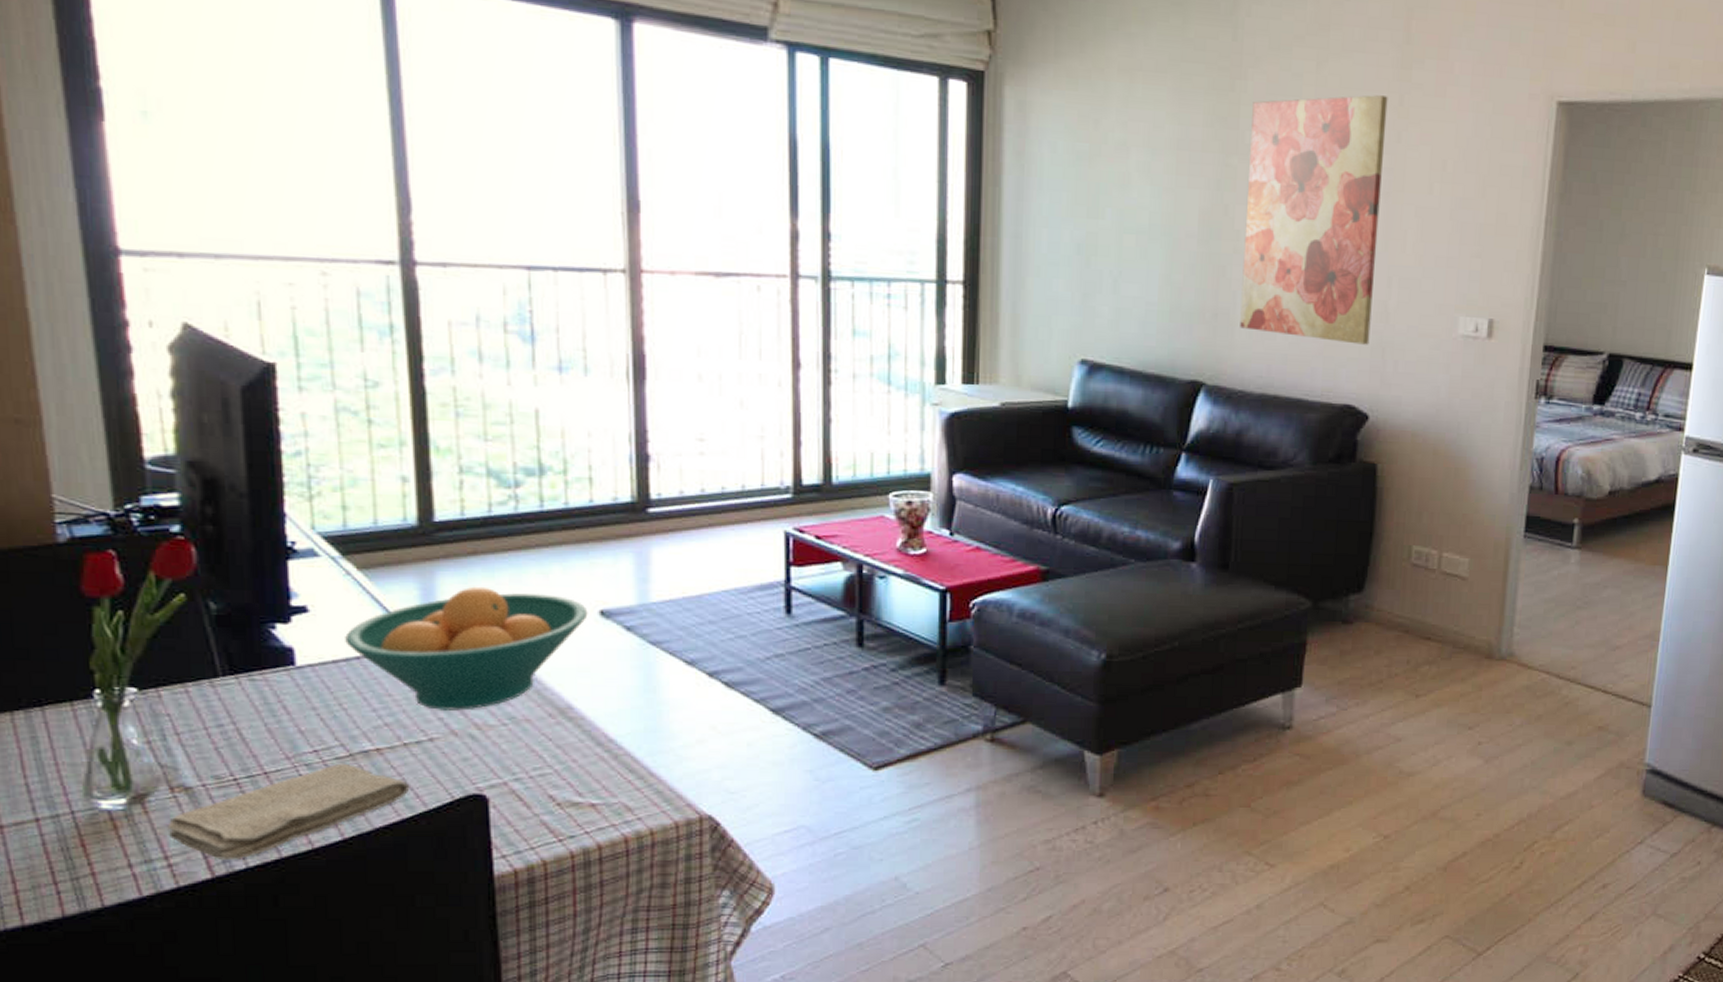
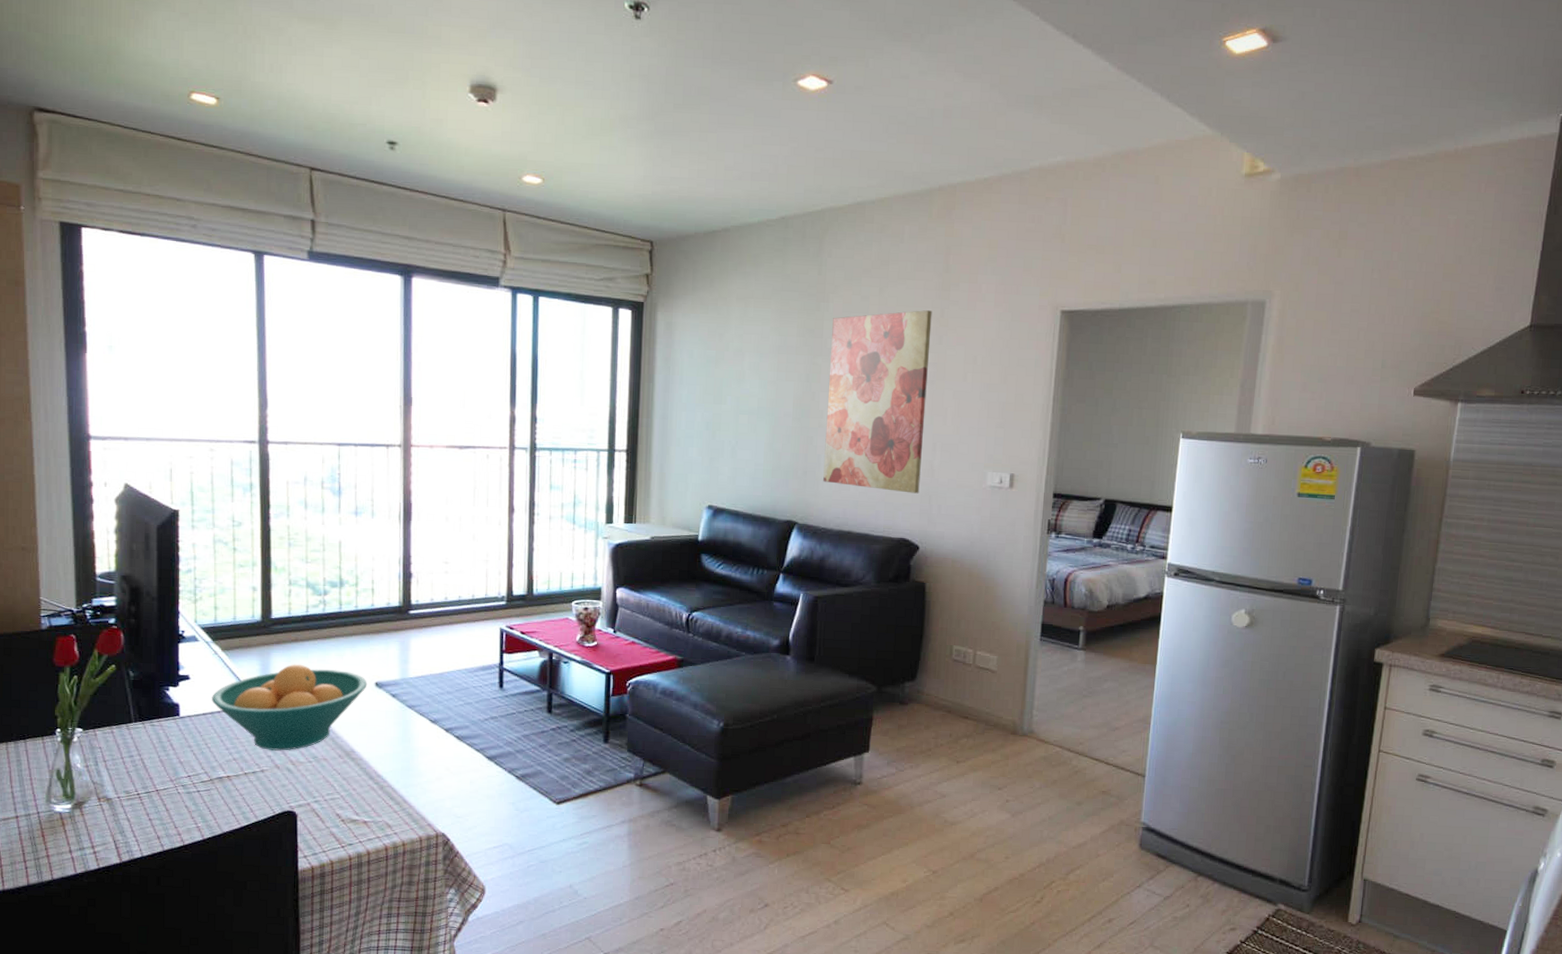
washcloth: present [167,763,410,860] -> none [95,785,247,850]

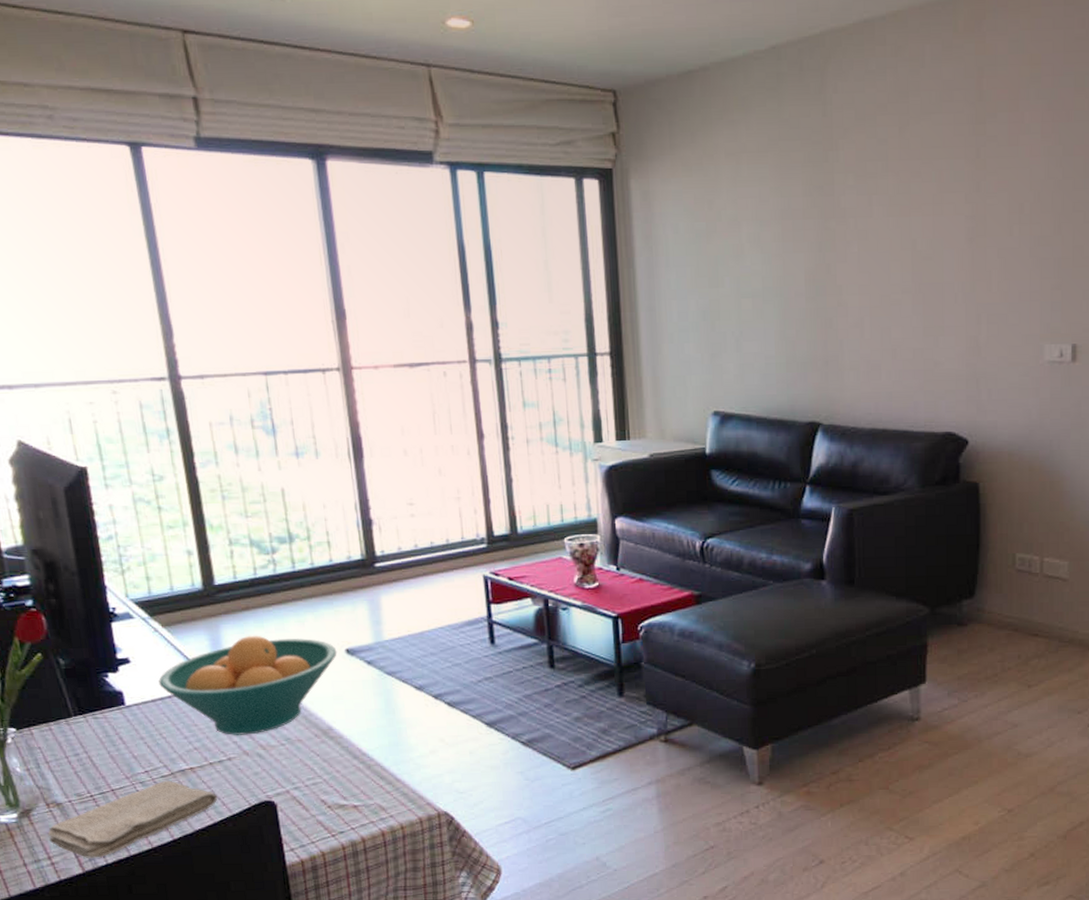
washcloth: none [95,785,247,850] -> present [47,780,218,858]
wall art: present [823,310,932,494] -> none [845,151,966,378]

